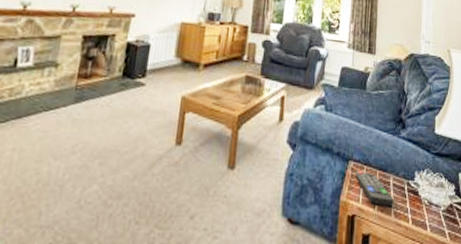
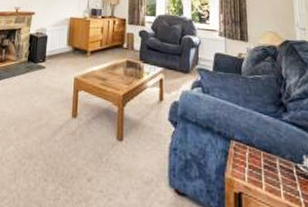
remote control: present [355,170,395,207] -> none [238,149,284,189]

